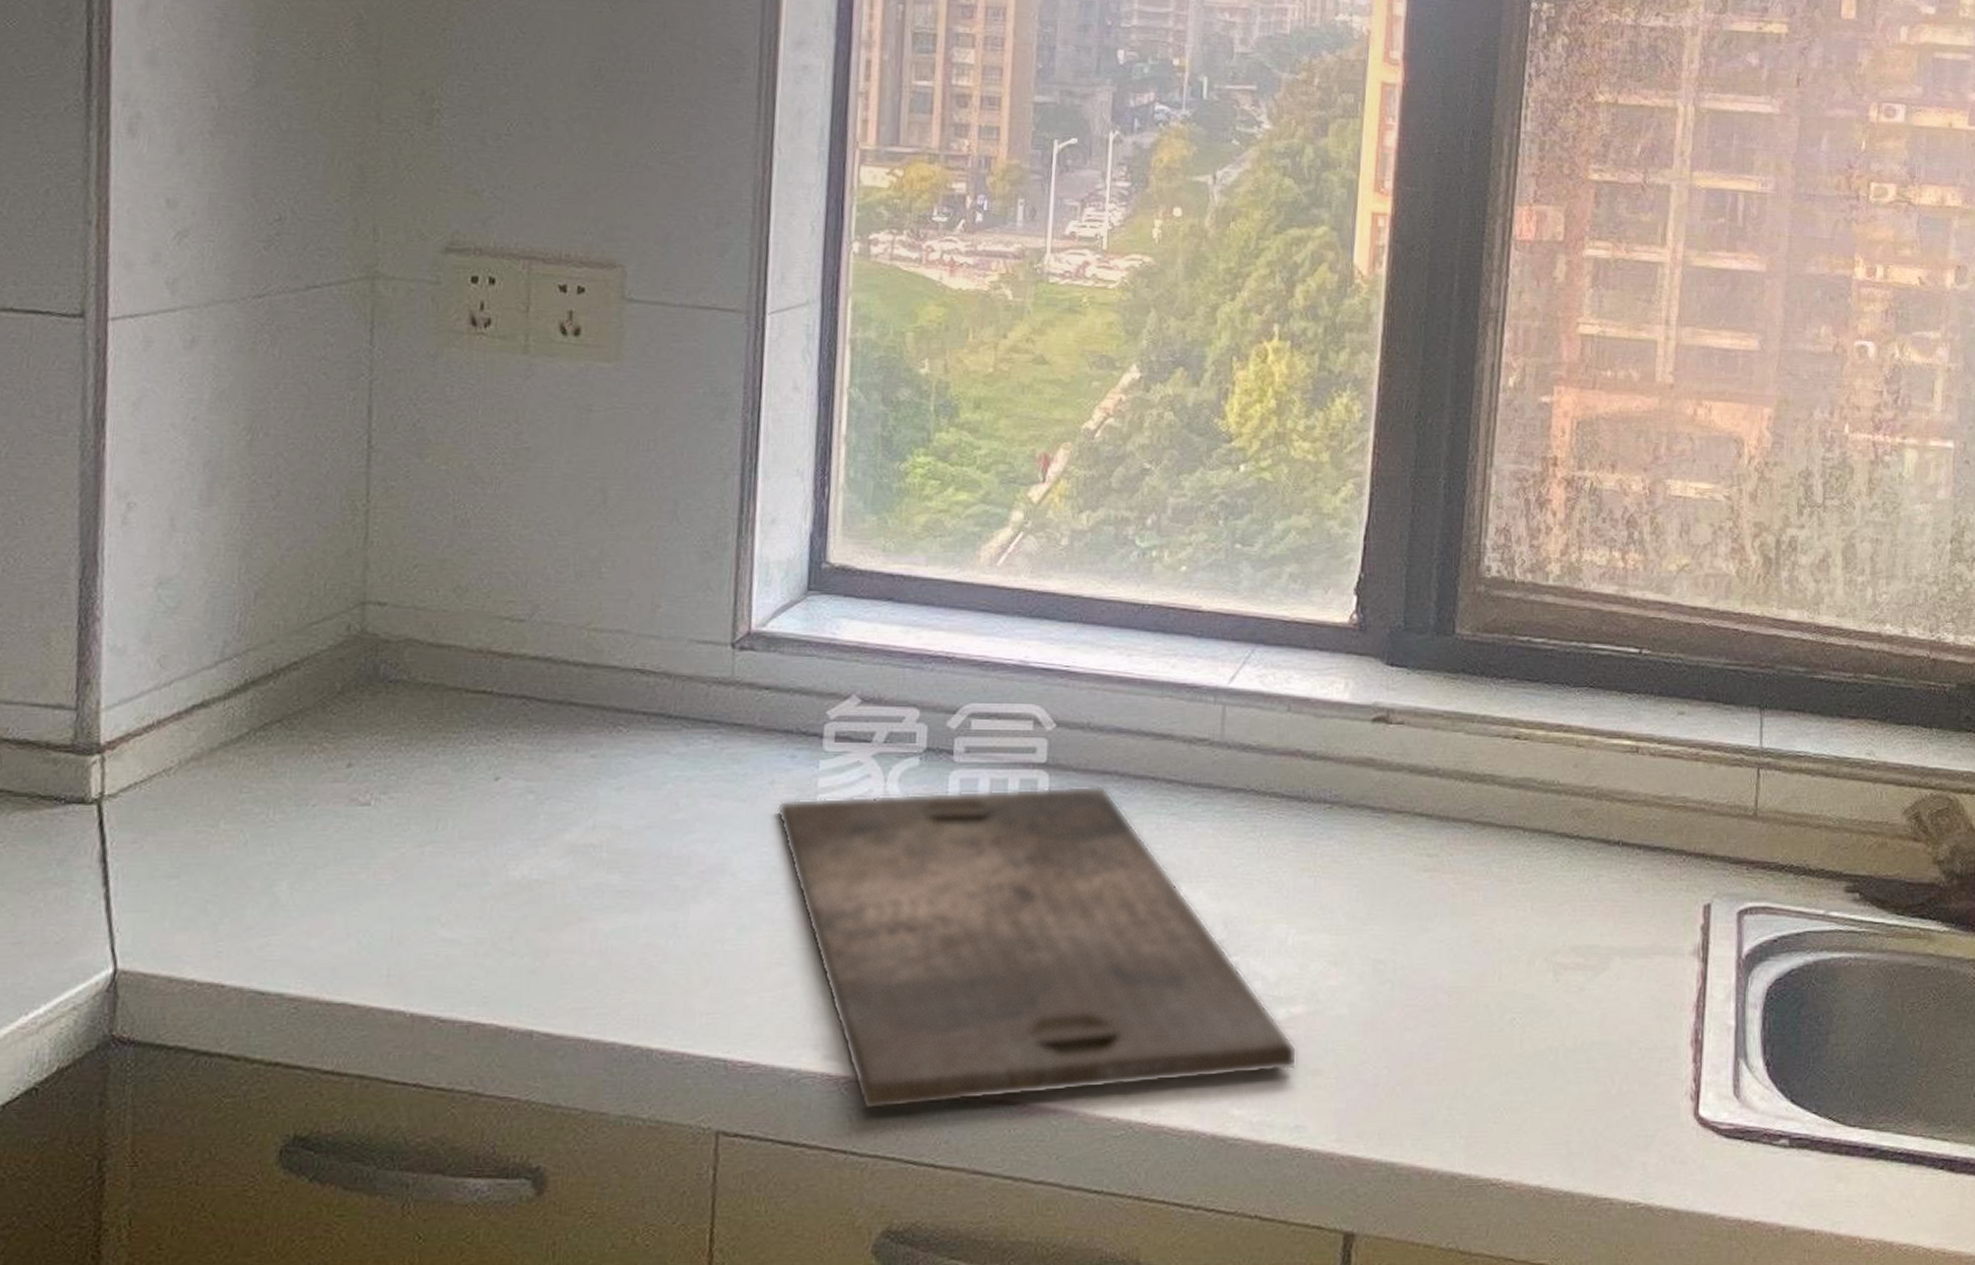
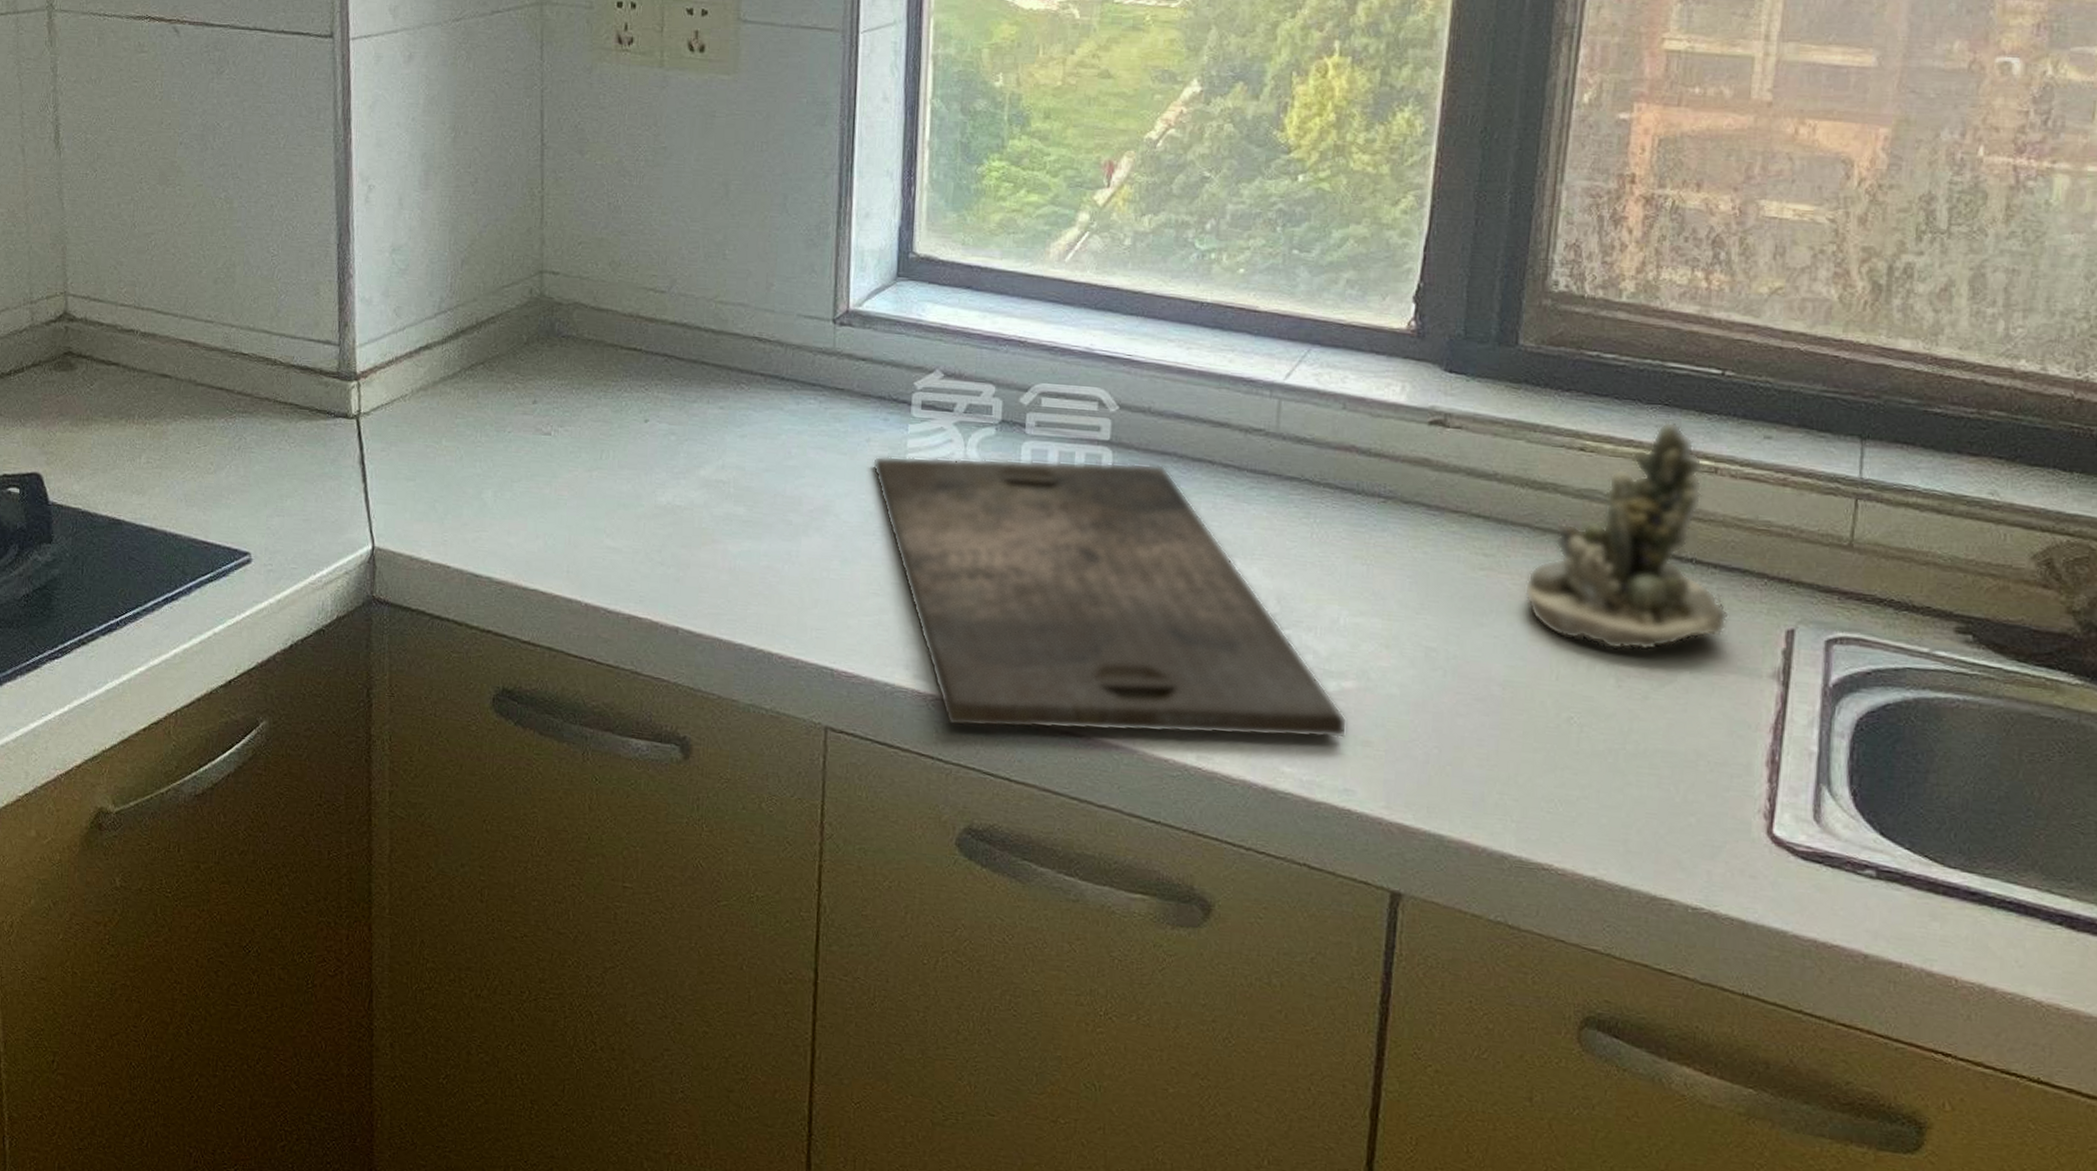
succulent planter: none [1466,702,1653,942] -> present [1524,420,1729,651]

